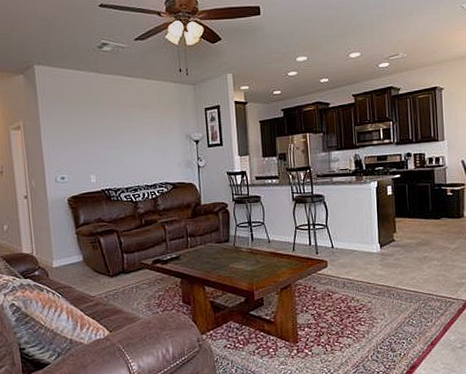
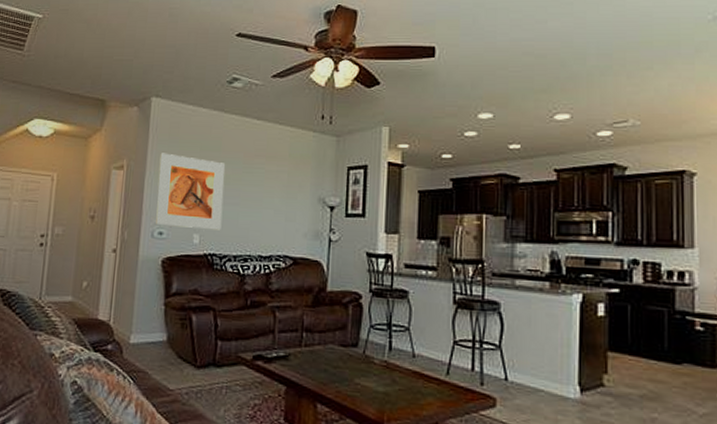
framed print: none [51,112,112,172] -> present [156,153,225,230]

